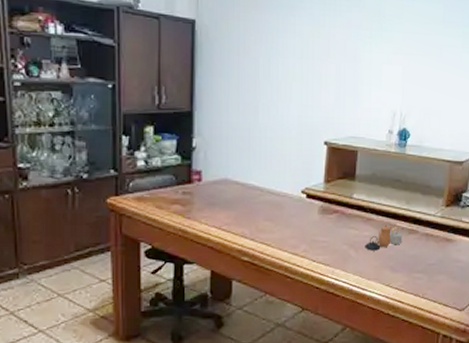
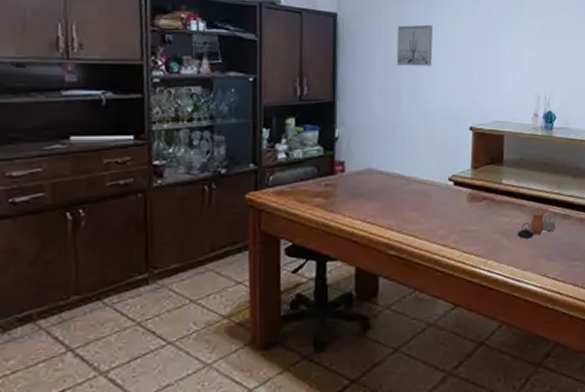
wall art: none [254,34,291,79] -> present [396,24,433,66]

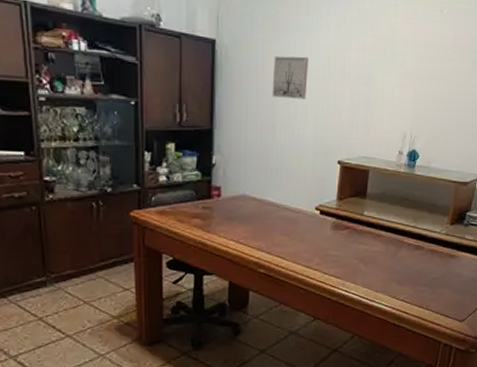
teapot: present [517,210,556,239] -> none [374,240,409,265]

